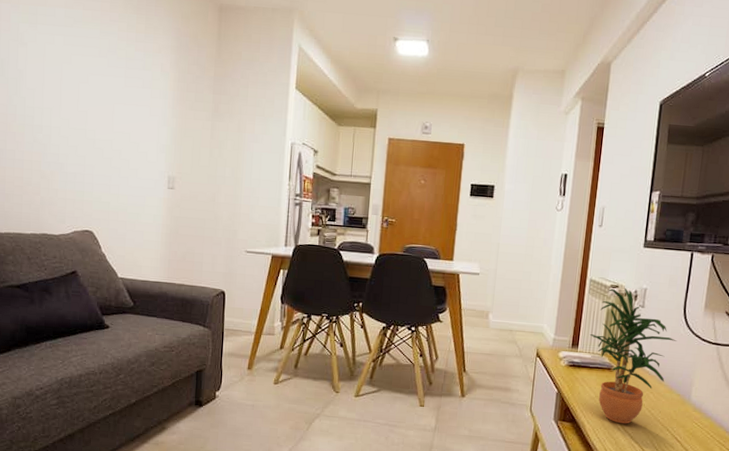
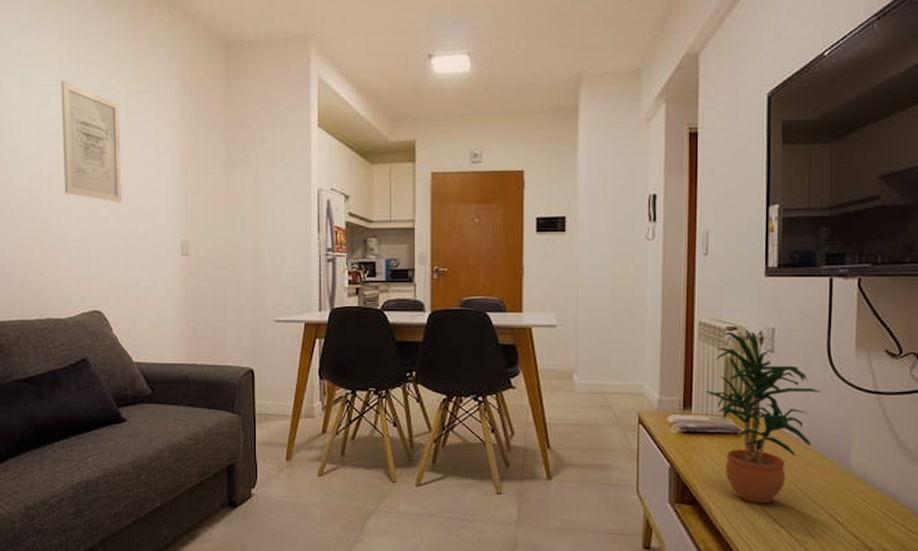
wall art: none [64,23,119,138] -> present [61,81,121,204]

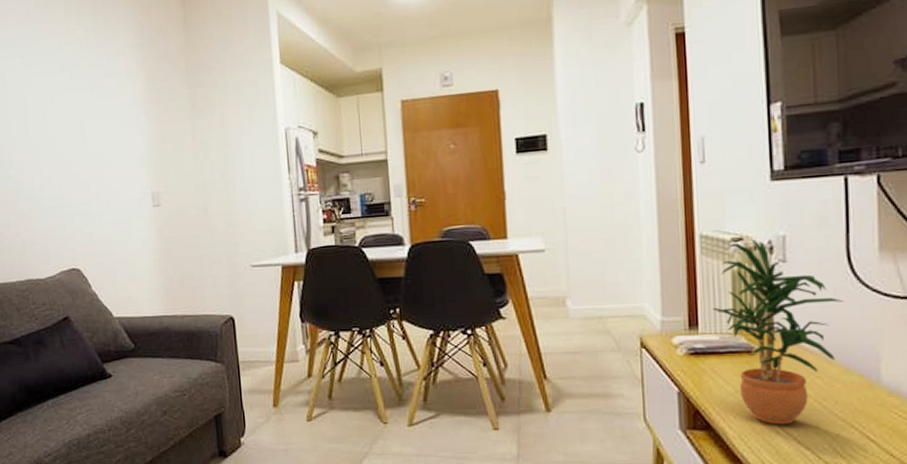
wall art: present [61,81,121,204] -> none [22,42,90,160]

